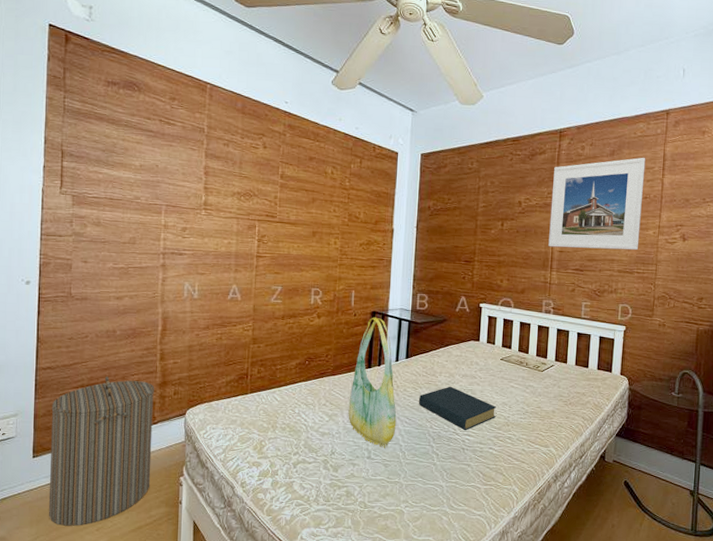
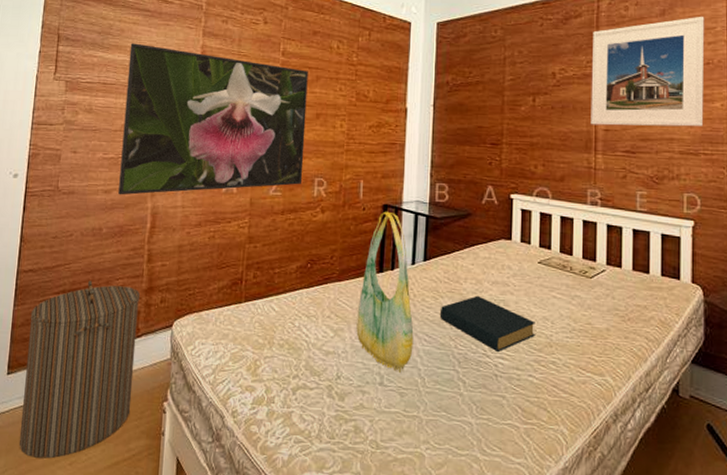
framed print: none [130,161,305,302] -> present [118,43,308,195]

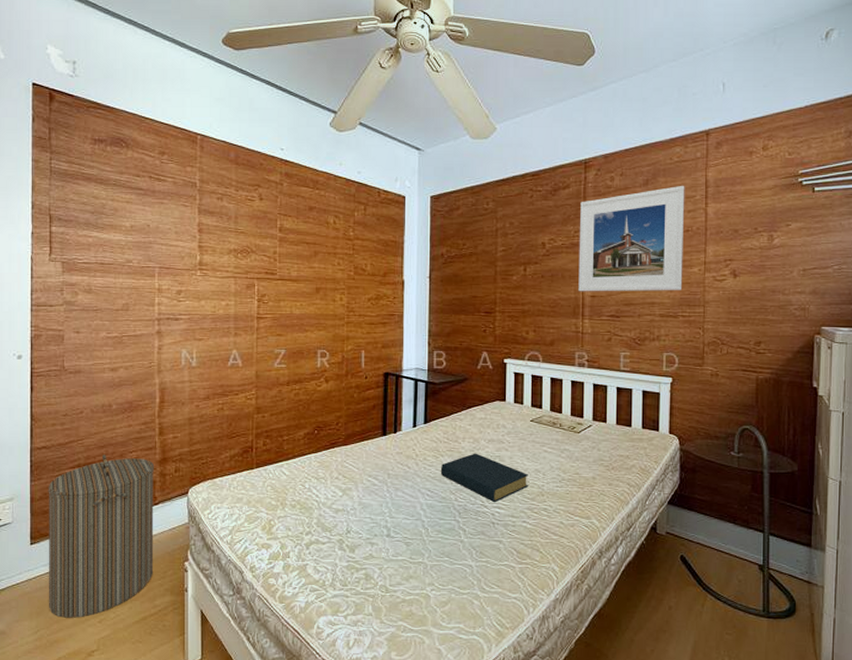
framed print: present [118,43,308,195] -> none [125,222,306,373]
tote bag: present [356,211,414,373] -> none [363,379,417,525]

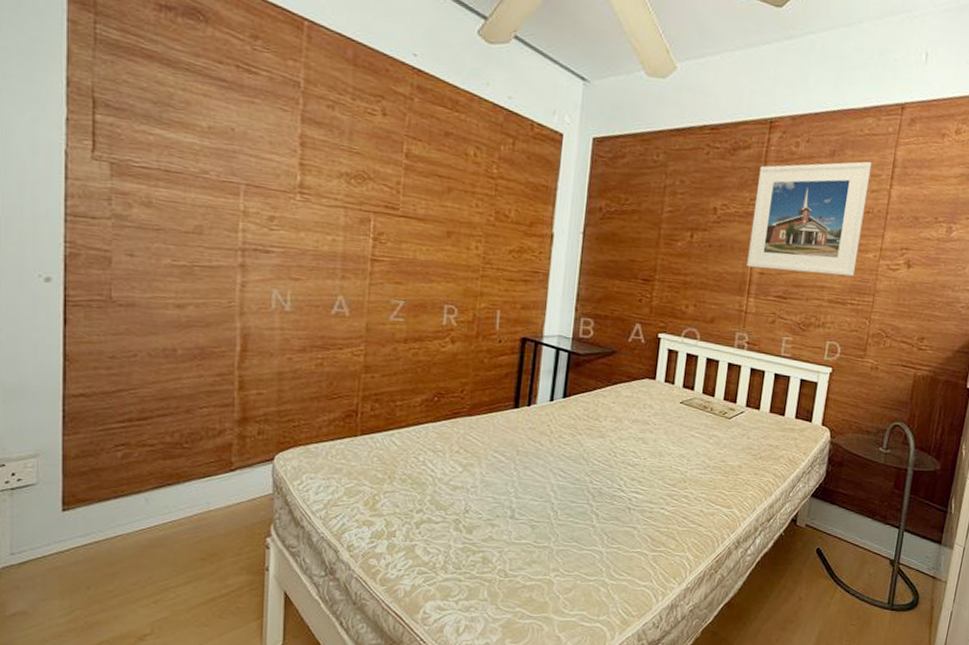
laundry hamper: present [48,454,155,618] -> none [86,408,232,598]
hardback book: present [440,453,528,502] -> none [576,433,672,486]

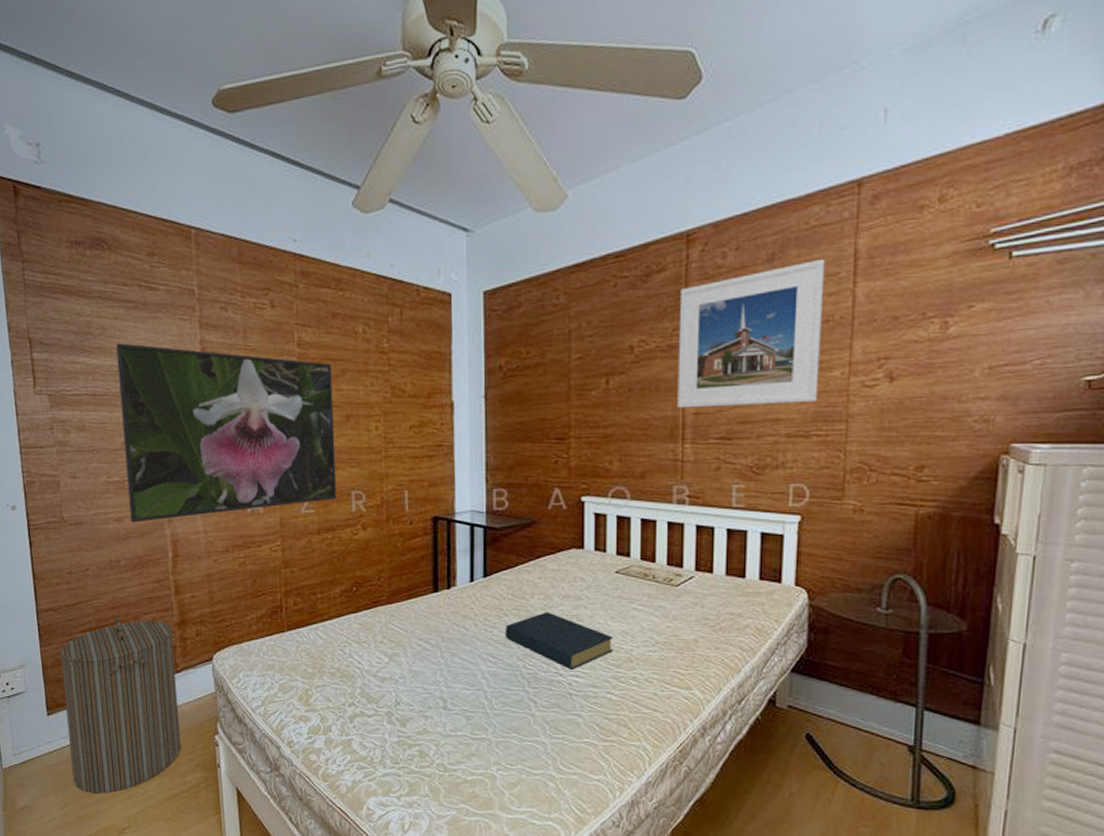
laundry hamper: none [86,408,232,598] -> present [59,616,182,794]
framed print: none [196,121,438,312] -> present [115,343,337,523]
hardback book: none [576,433,672,486] -> present [504,611,613,669]

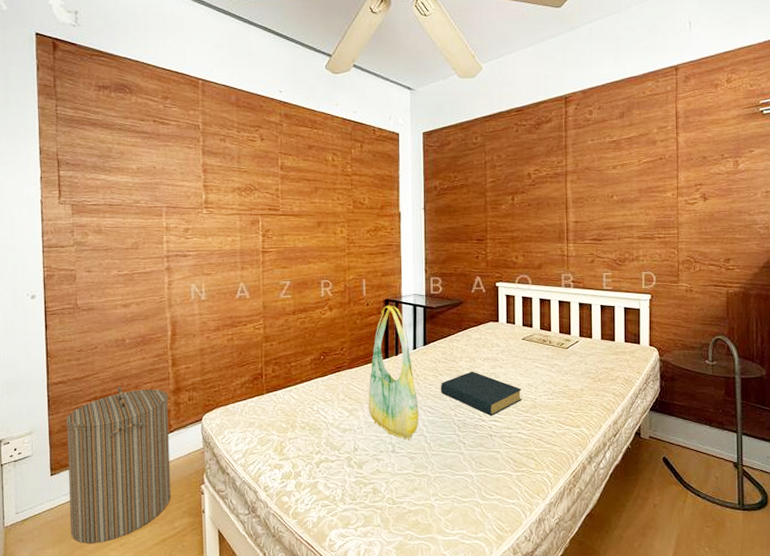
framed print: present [115,343,337,523] -> none [132,165,310,308]
tote bag: none [412,524,477,696] -> present [368,305,419,441]
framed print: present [677,258,826,409] -> none [562,116,658,218]

